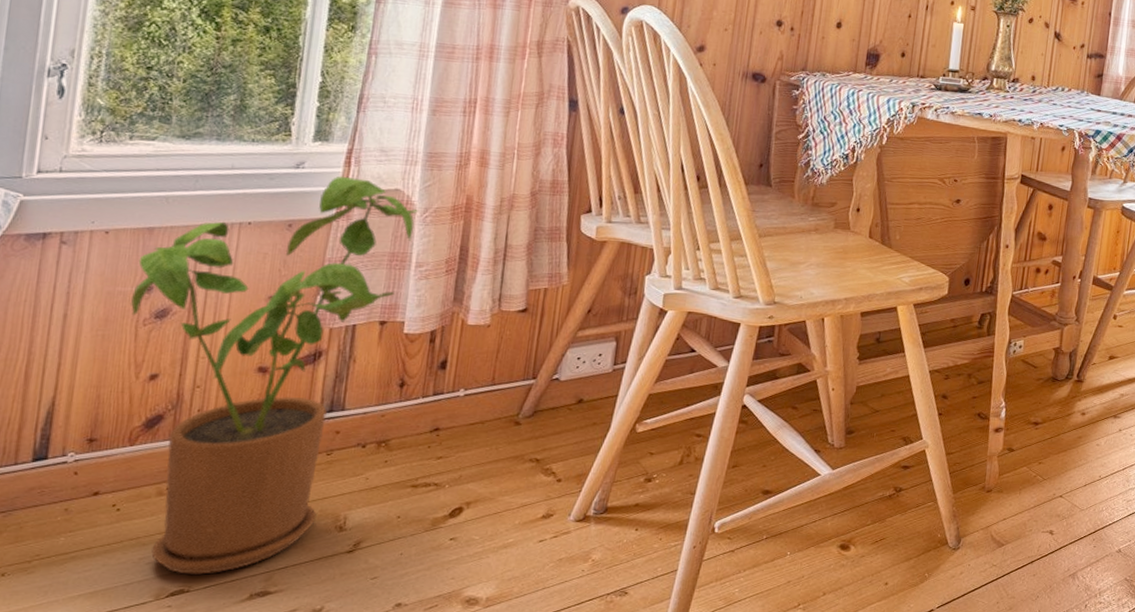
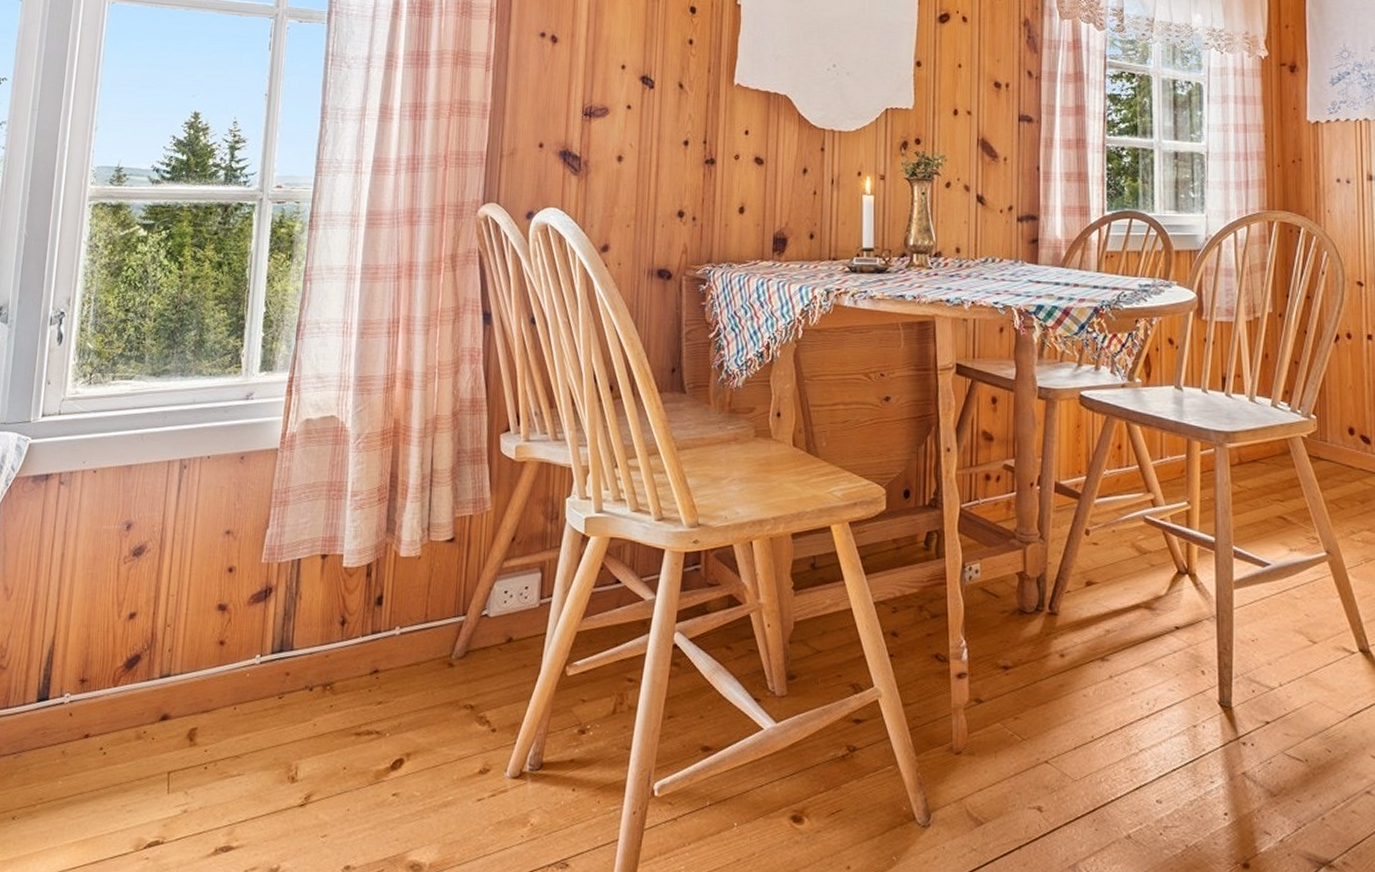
house plant: present [130,176,418,575] -> none [113,405,351,825]

